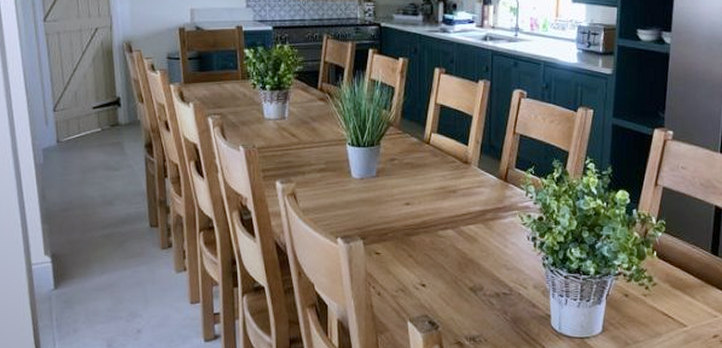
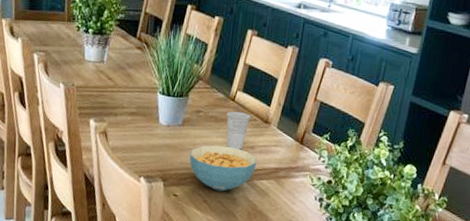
cereal bowl: none [388,193,462,243] -> present [189,145,257,192]
cup: none [423,155,449,195] -> present [226,111,251,150]

